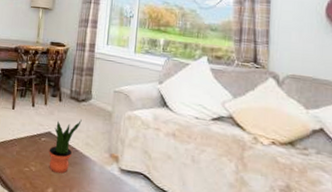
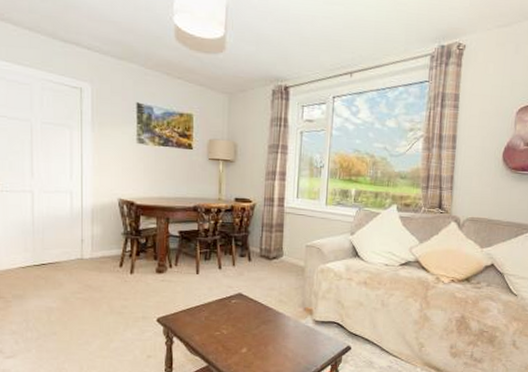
potted plant: present [49,119,82,174] -> none [240,277,274,332]

